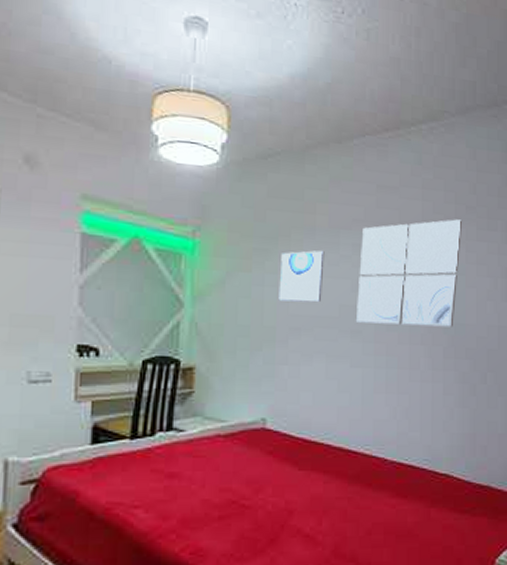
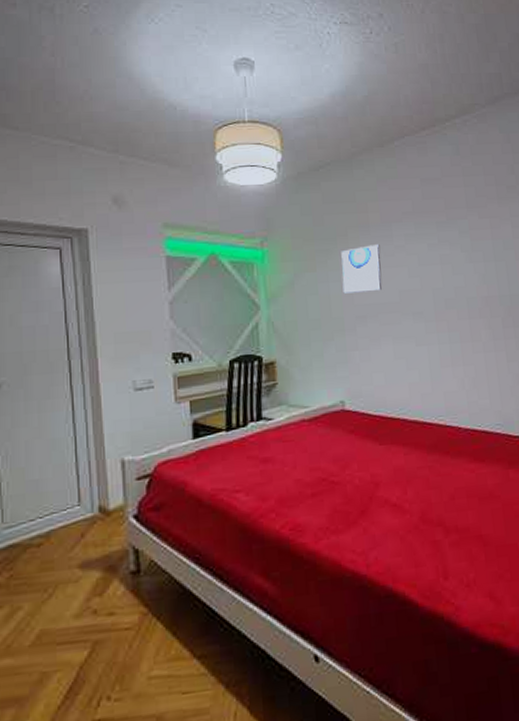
wall art: present [357,219,462,327] -> none [412,199,509,305]

